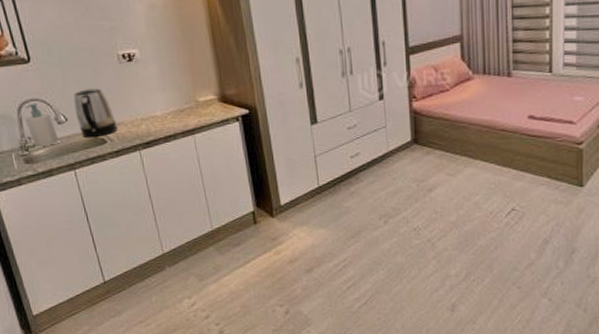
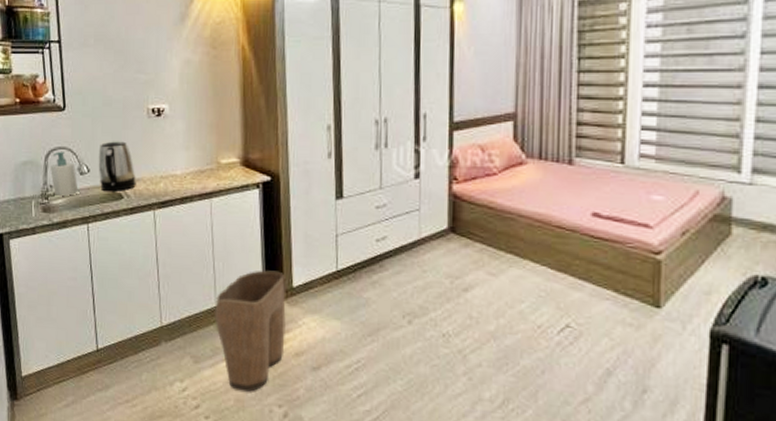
laundry basket: none [211,193,280,298] -> present [214,270,286,392]

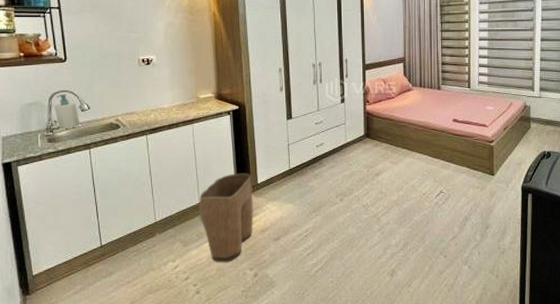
kettle: present [98,141,136,192] -> none [97,84,131,124]

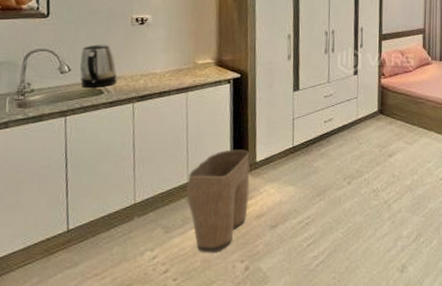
soap bottle: present [54,93,80,130] -> none [29,52,58,94]
kettle: none [97,84,131,124] -> present [79,44,117,89]

